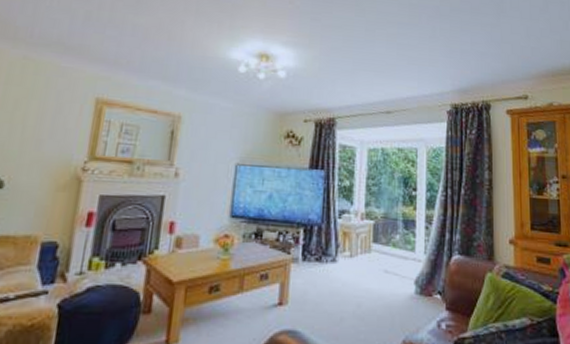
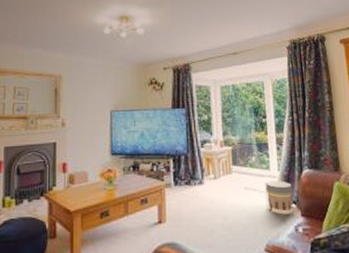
lantern: none [406,264,439,307] -> present [264,180,293,215]

